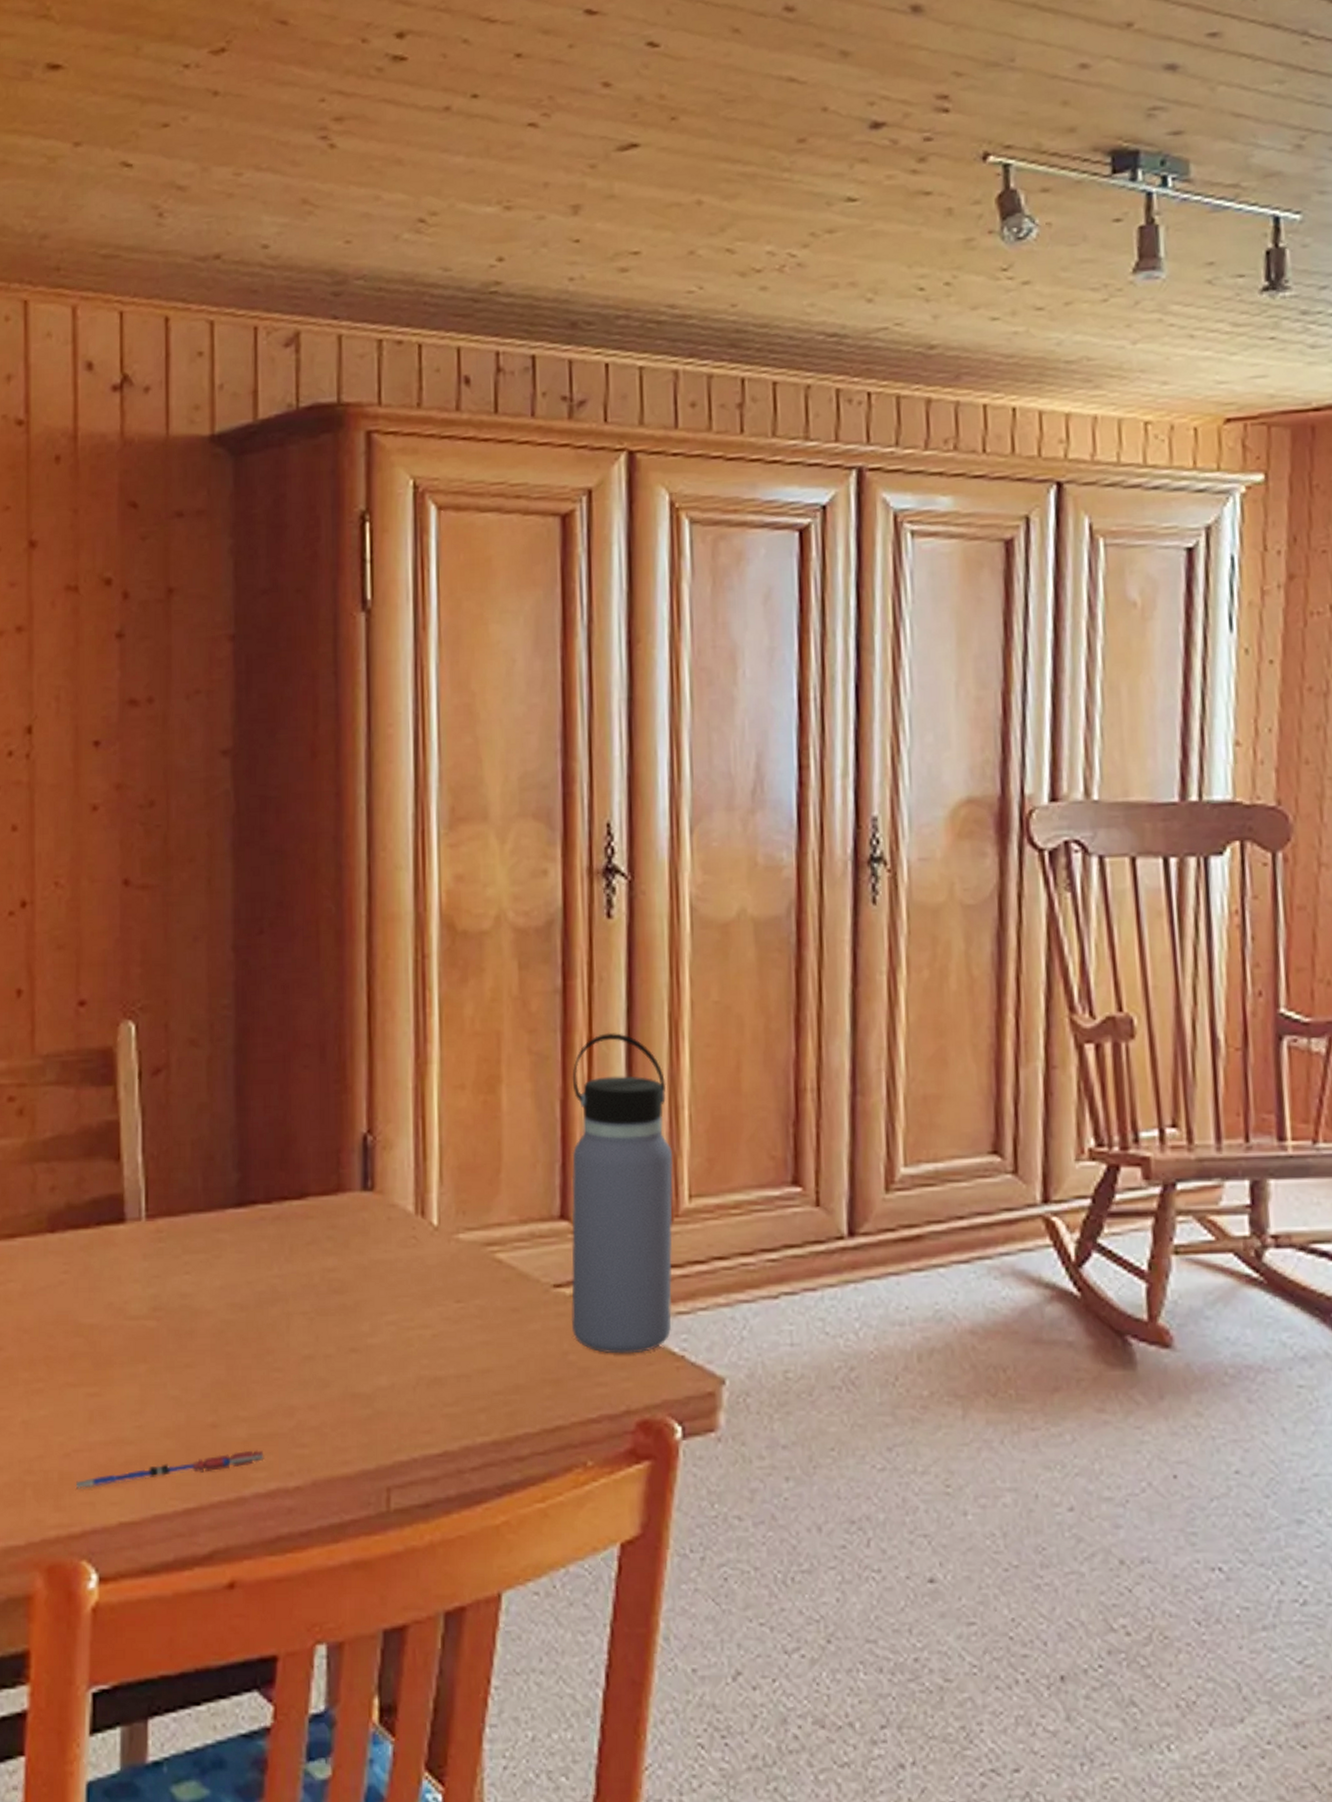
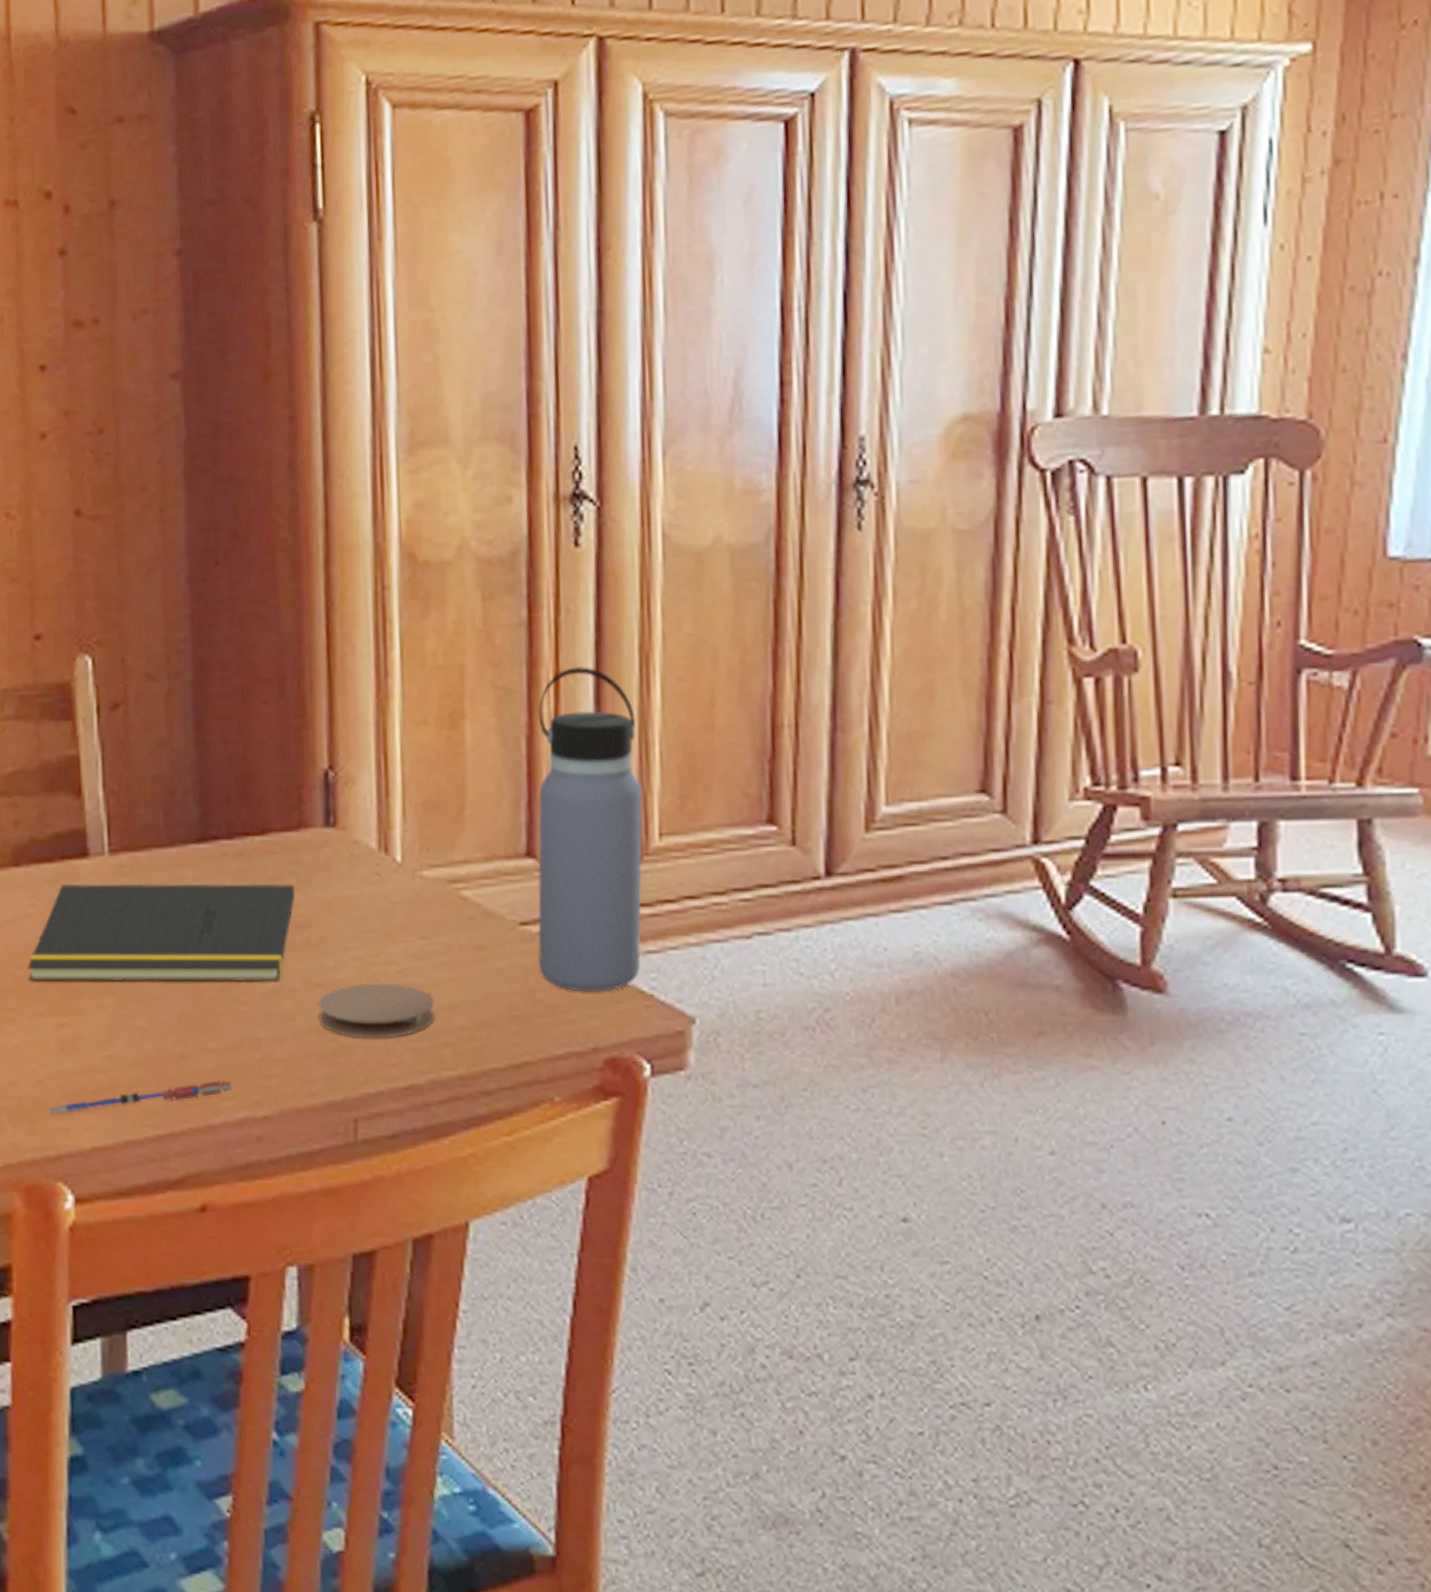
notepad: none [59,1247,332,1350] -> present [27,883,296,983]
coaster: none [353,1347,470,1404] -> present [318,983,436,1038]

